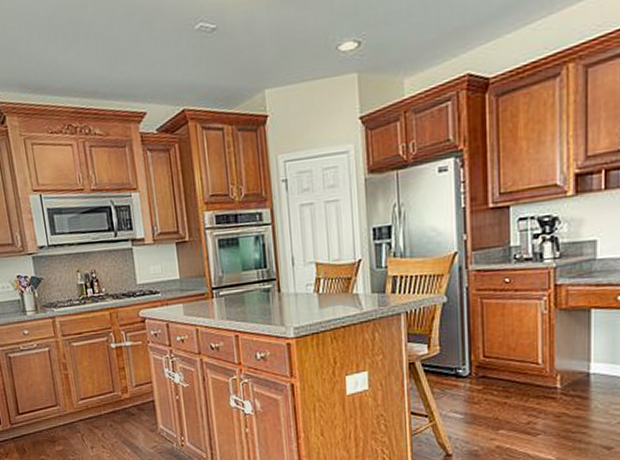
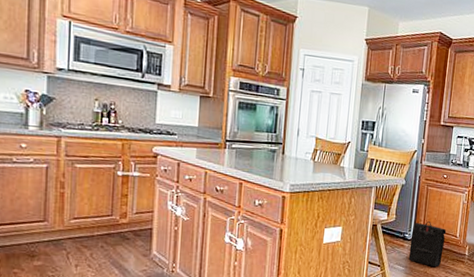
backpack: none [466,348,521,410] -> present [408,221,447,267]

